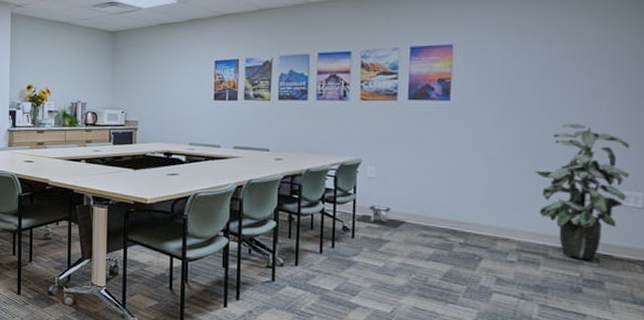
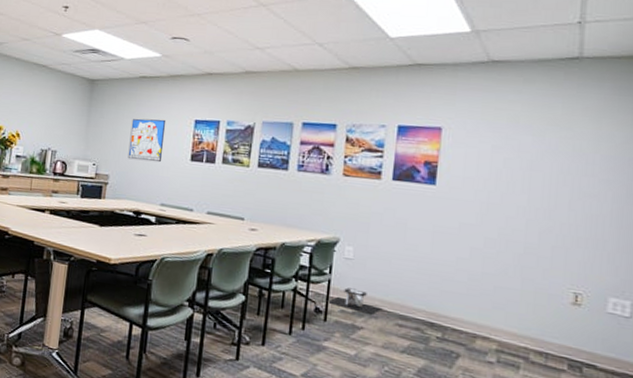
wall art: none [154,63,188,105] -> present [128,118,166,163]
indoor plant: present [534,123,630,261] -> none [519,221,619,370]

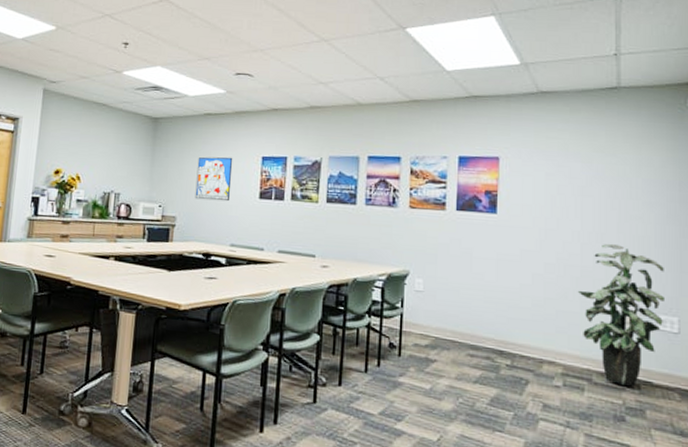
trash can: present [326,288,383,316] -> none [400,320,454,348]
indoor plant: none [519,221,619,370] -> present [577,243,666,388]

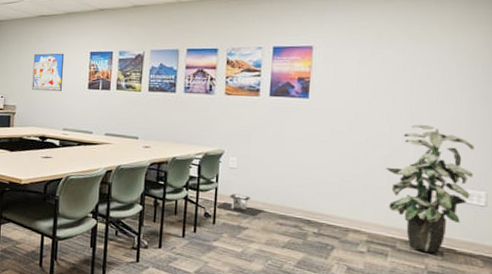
trash can: none [400,320,454,348] -> present [215,193,265,217]

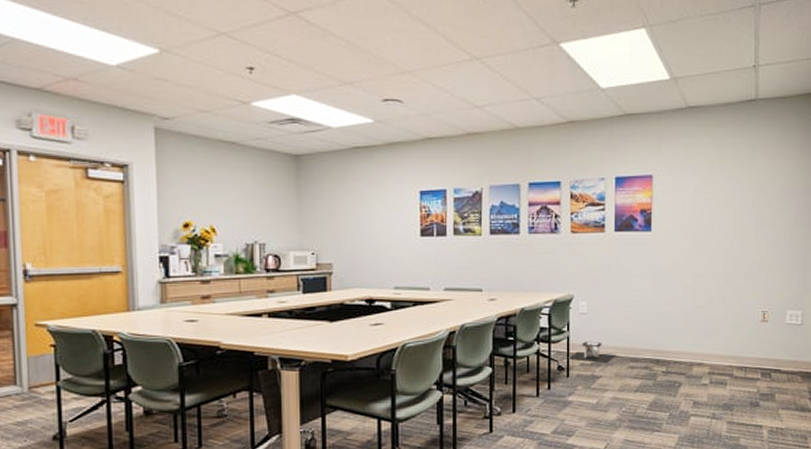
wall art: present [32,53,65,92] -> none [350,194,389,243]
indoor plant: present [385,124,474,254] -> none [721,250,792,376]

